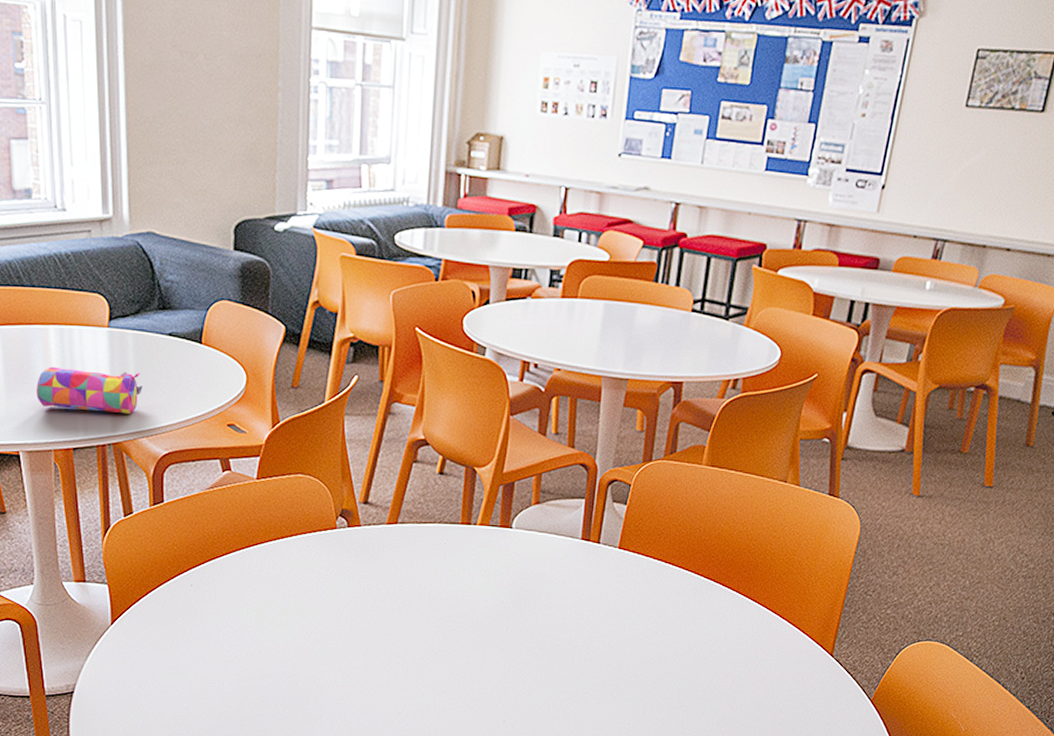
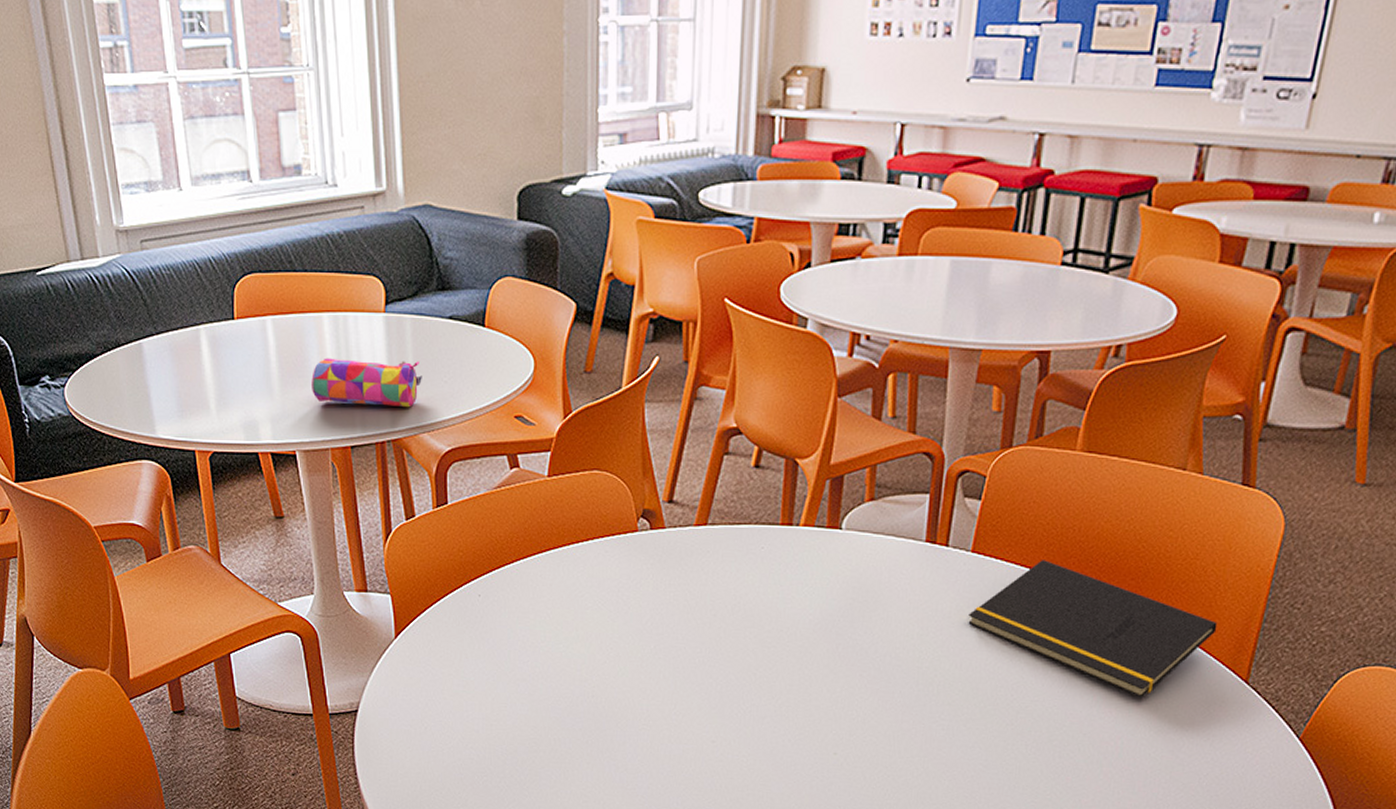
notepad: none [615,555,810,670] -> present [968,560,1218,699]

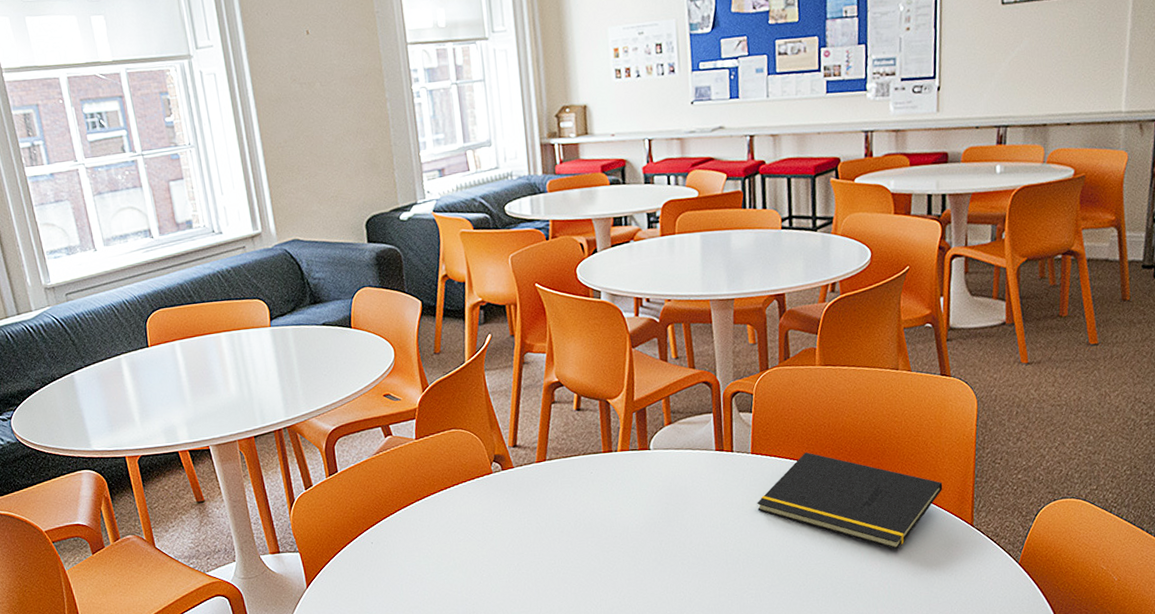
pencil case: present [311,358,422,408] -> none [216,361,306,404]

